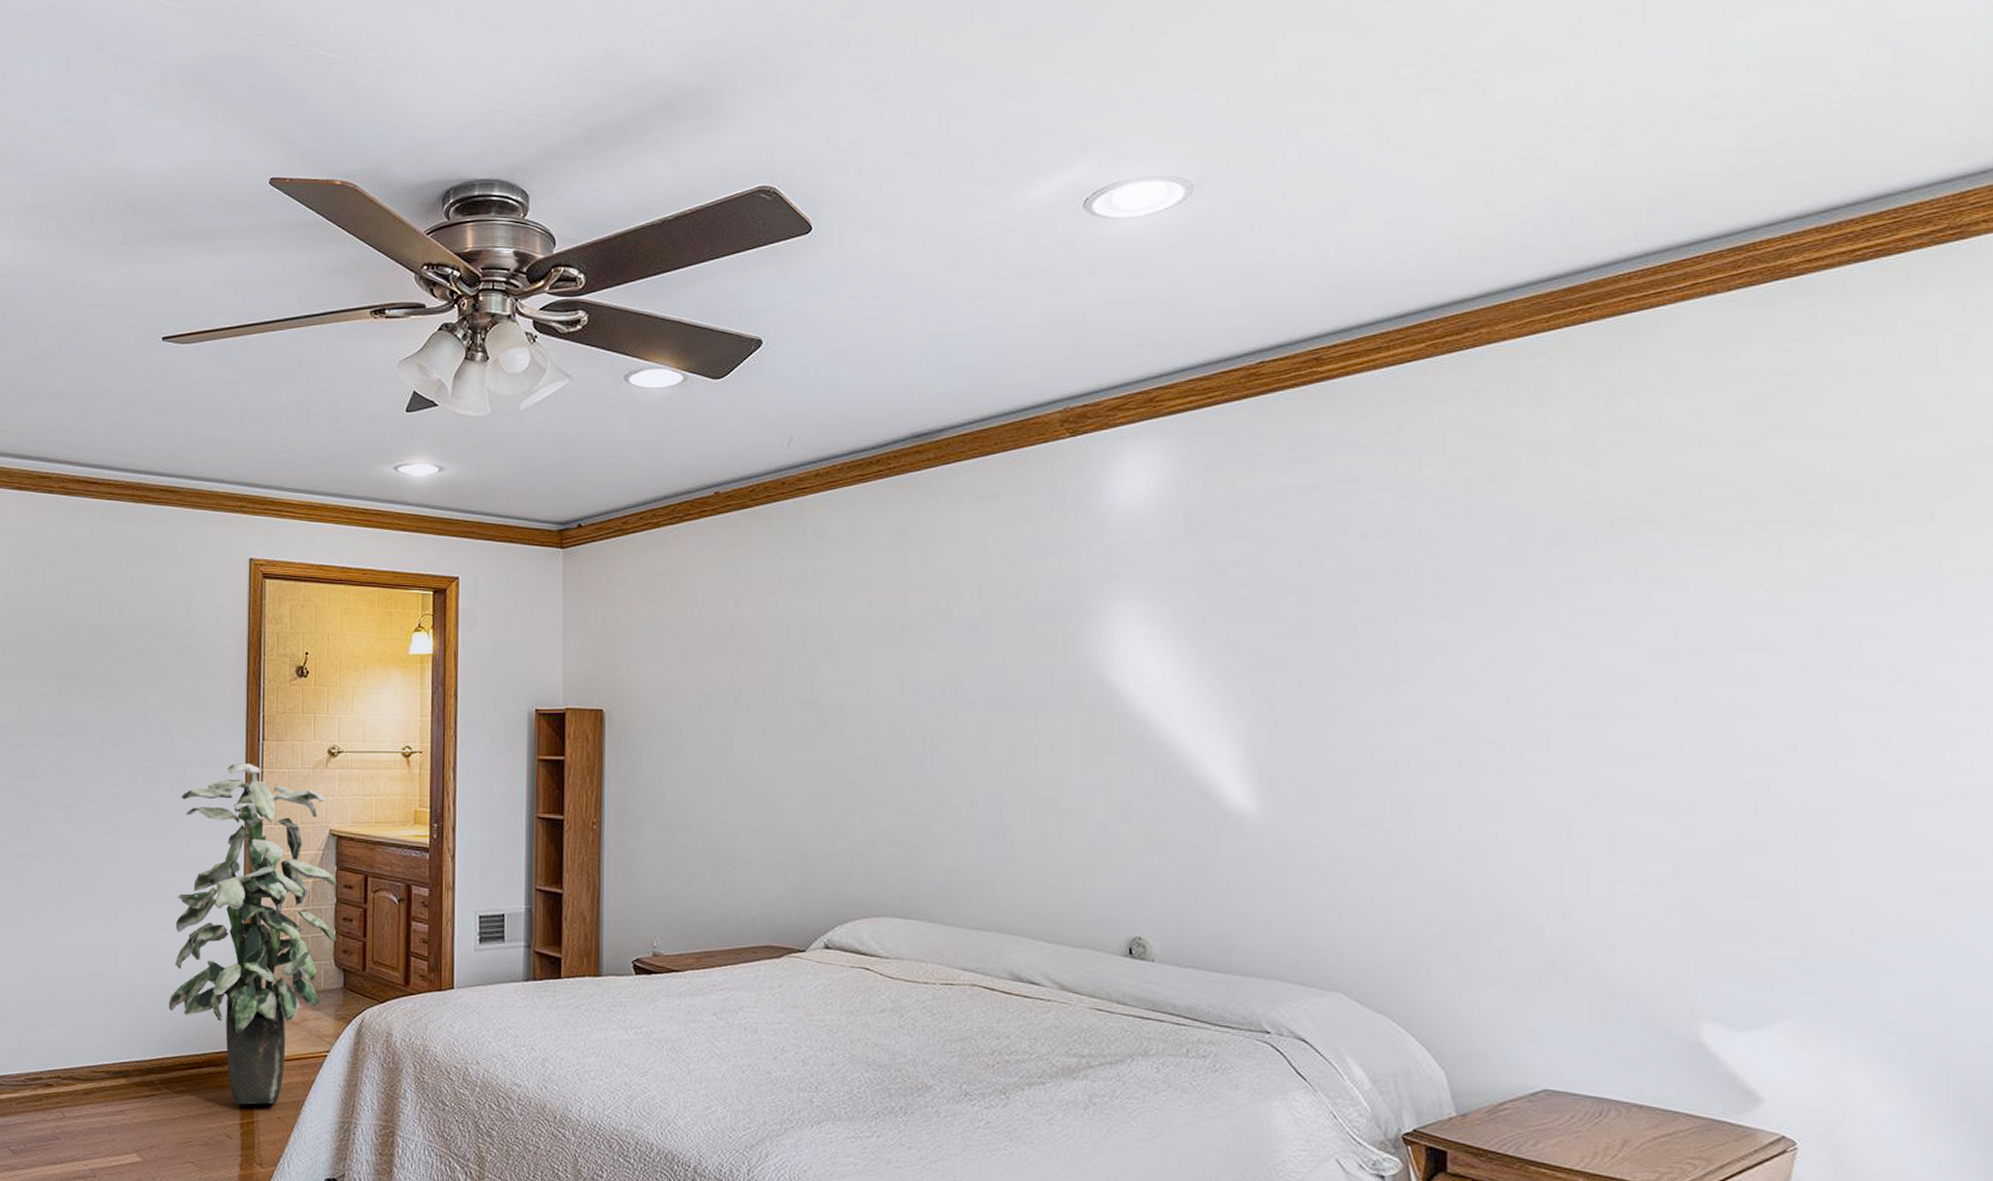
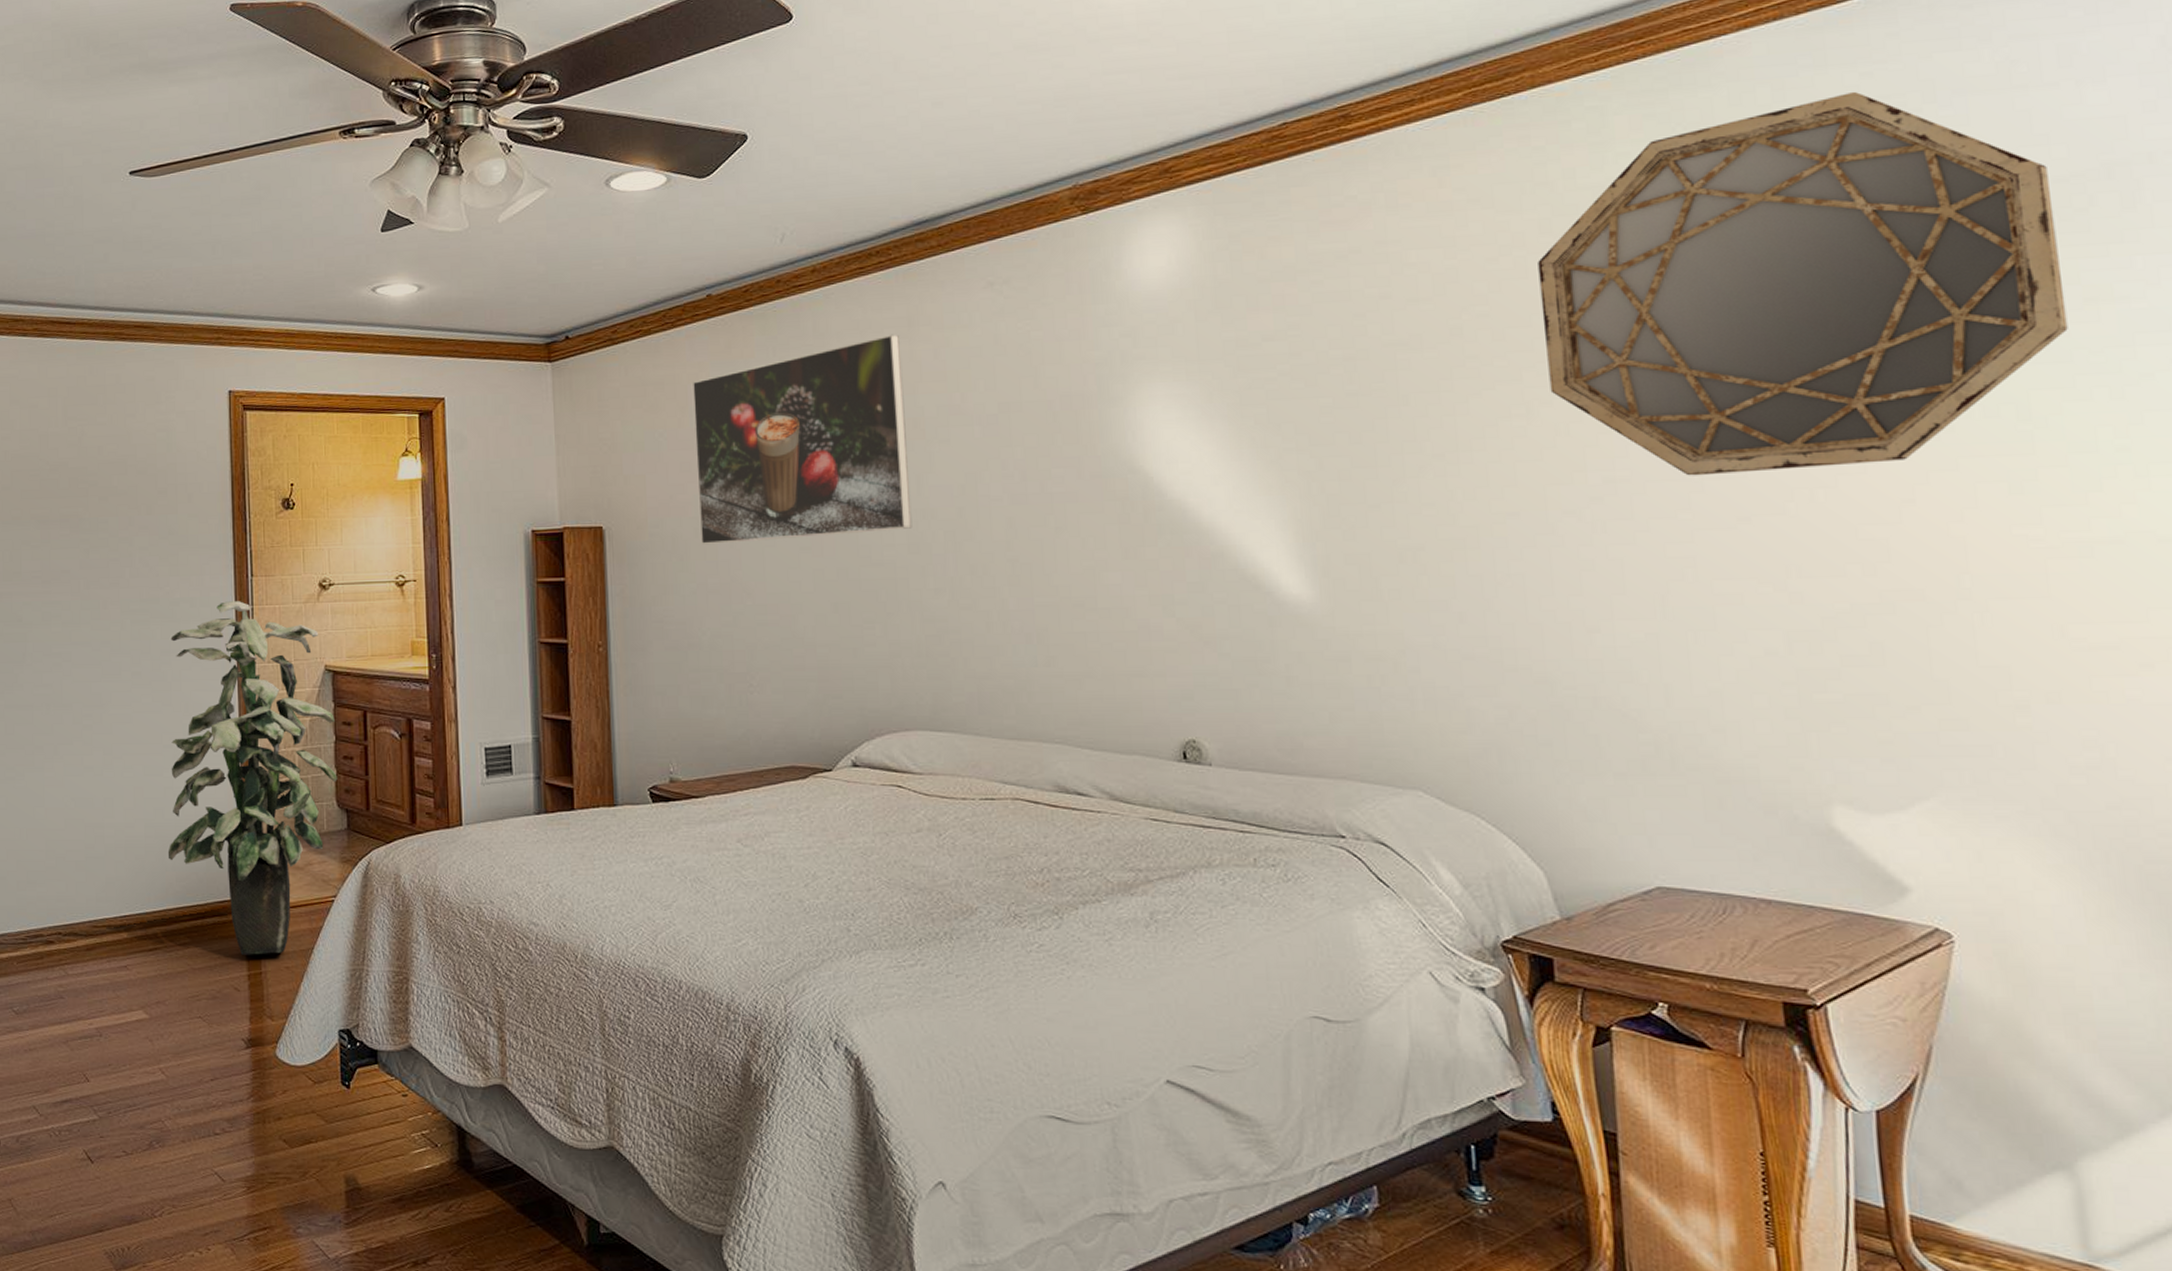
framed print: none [695,540,895,732] -> present [691,334,912,545]
home mirror: none [1481,366,1941,714] -> present [1538,91,2068,476]

